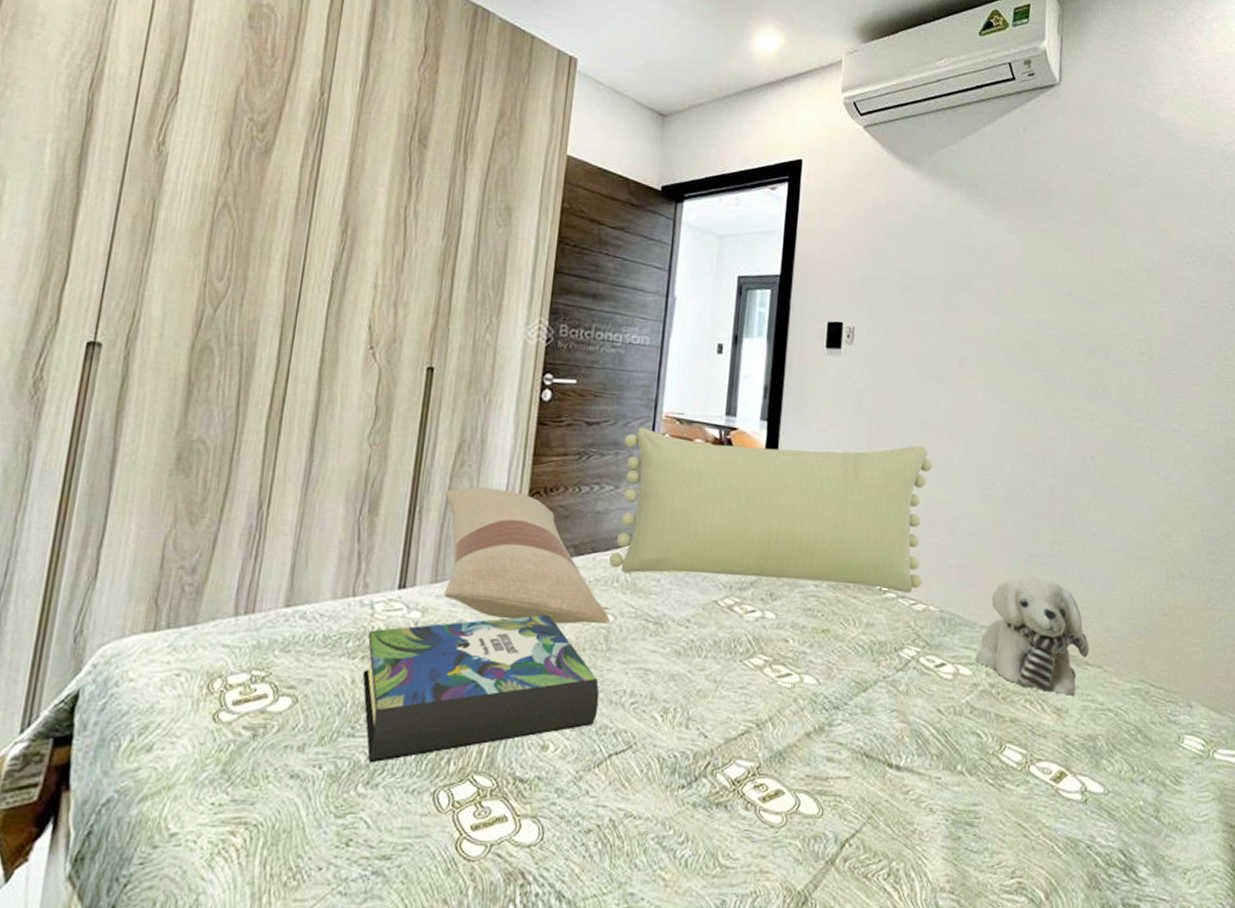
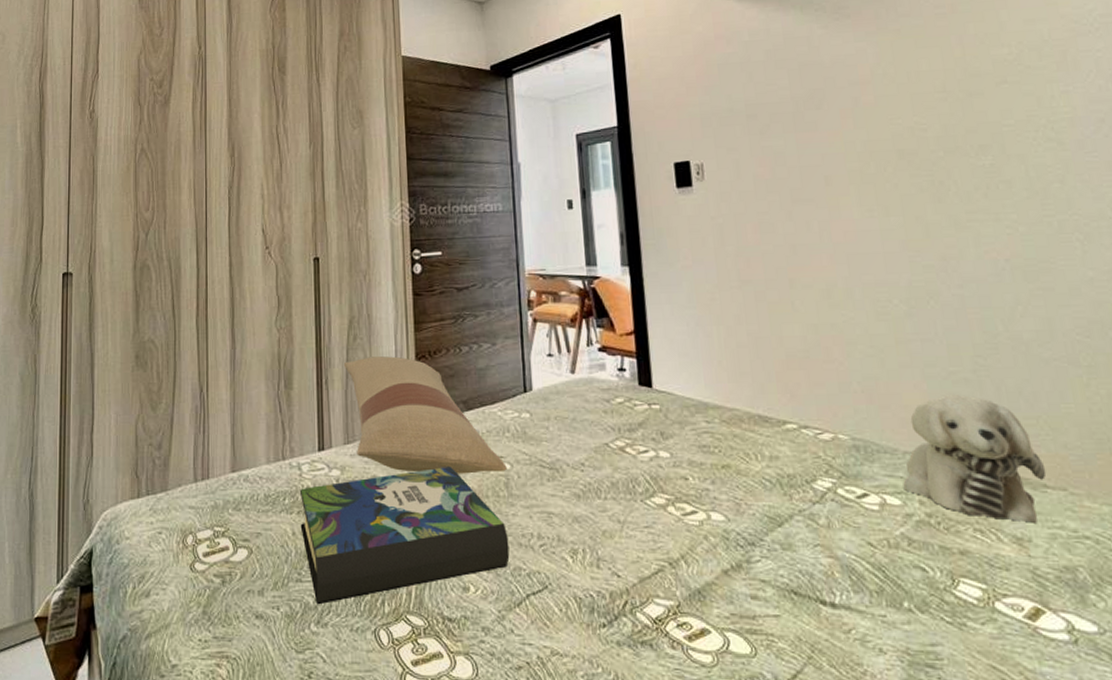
pillow: present [609,427,932,593] -> none [493,271,826,422]

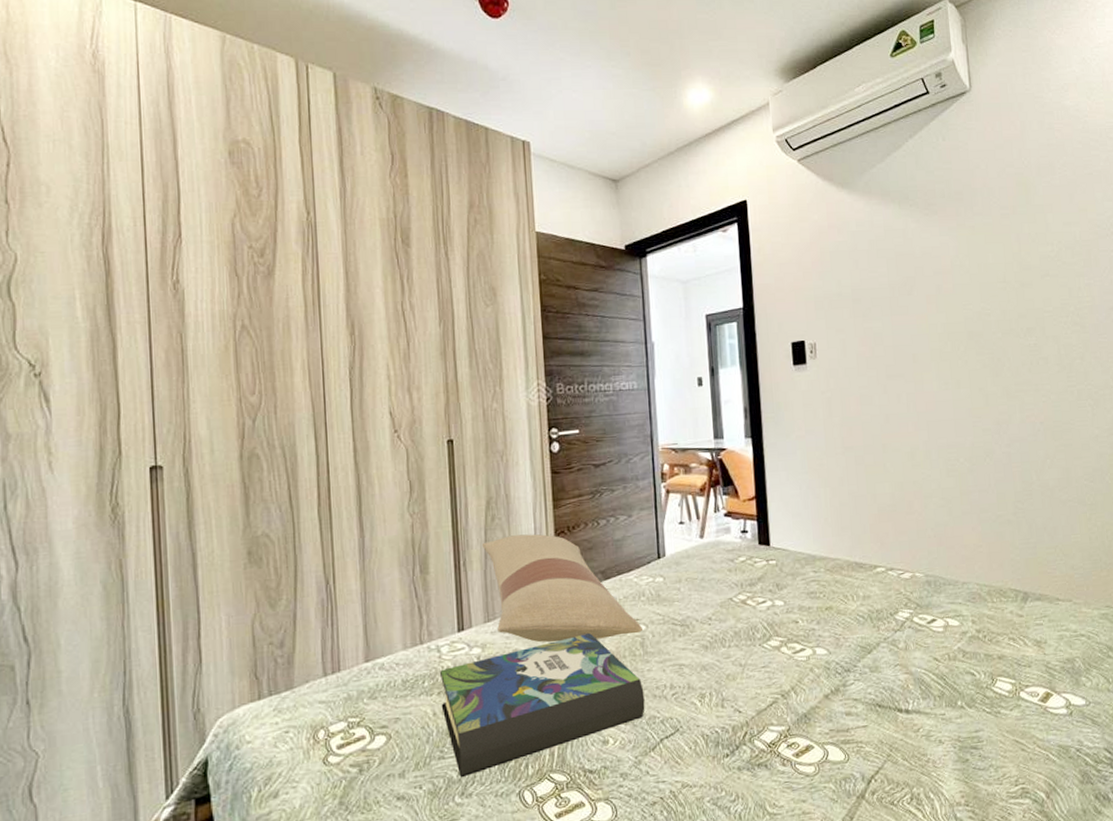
plush toy: present [903,393,1047,523] -> none [961,532,1059,629]

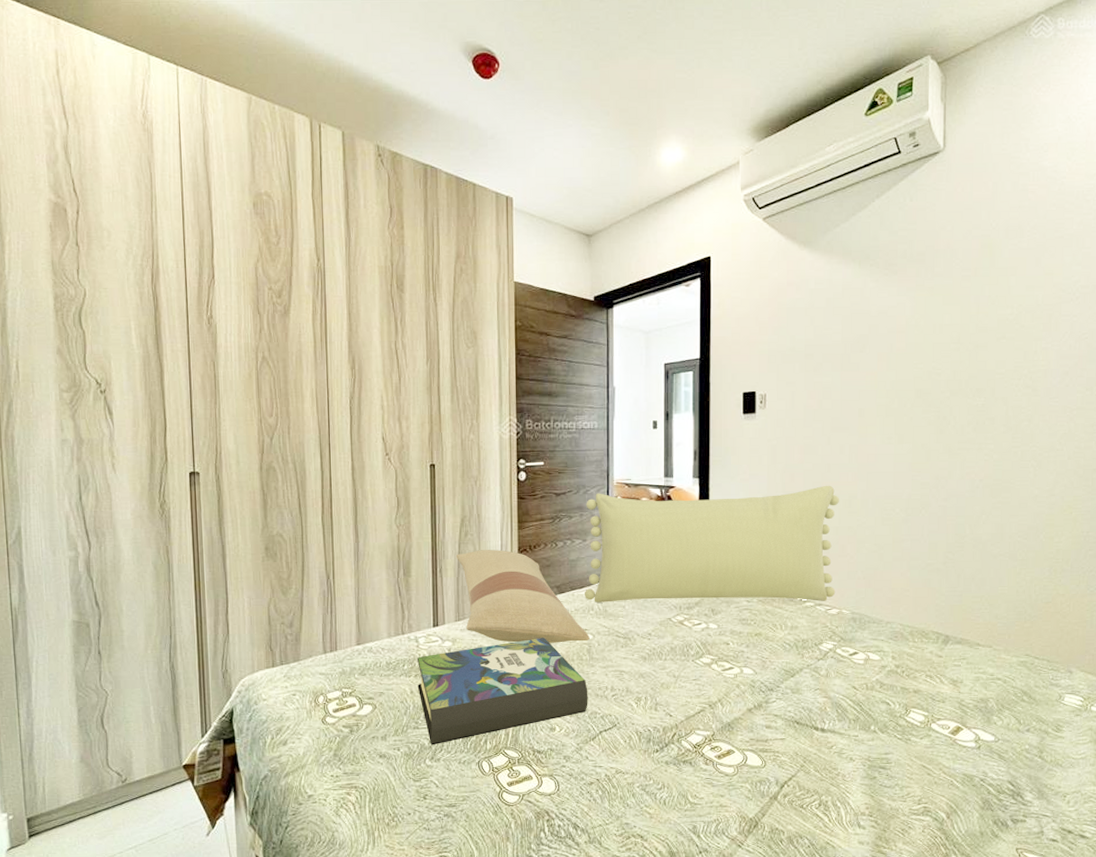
pillow: none [629,437,907,587] -> present [585,485,839,603]

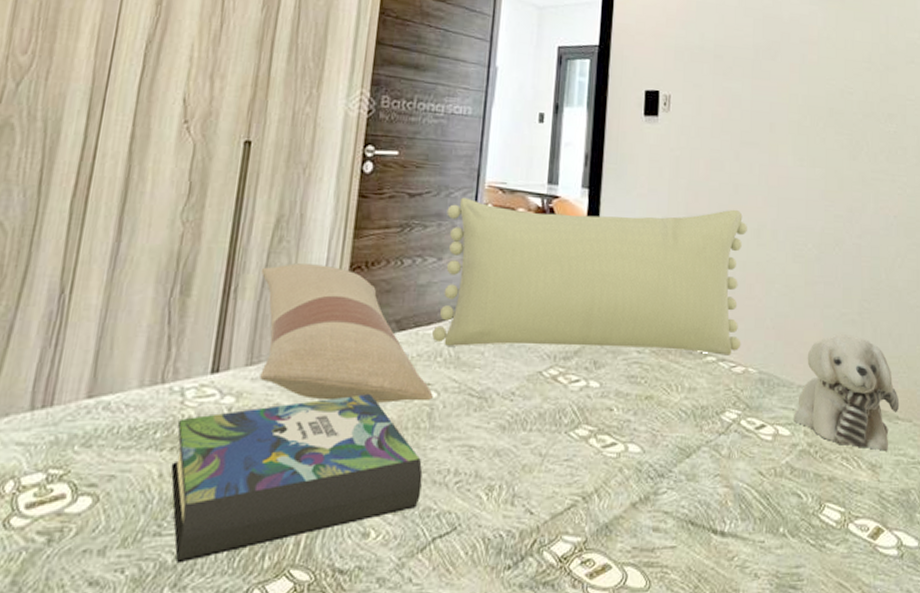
plush toy: none [883,580,981,670] -> present [794,333,900,451]

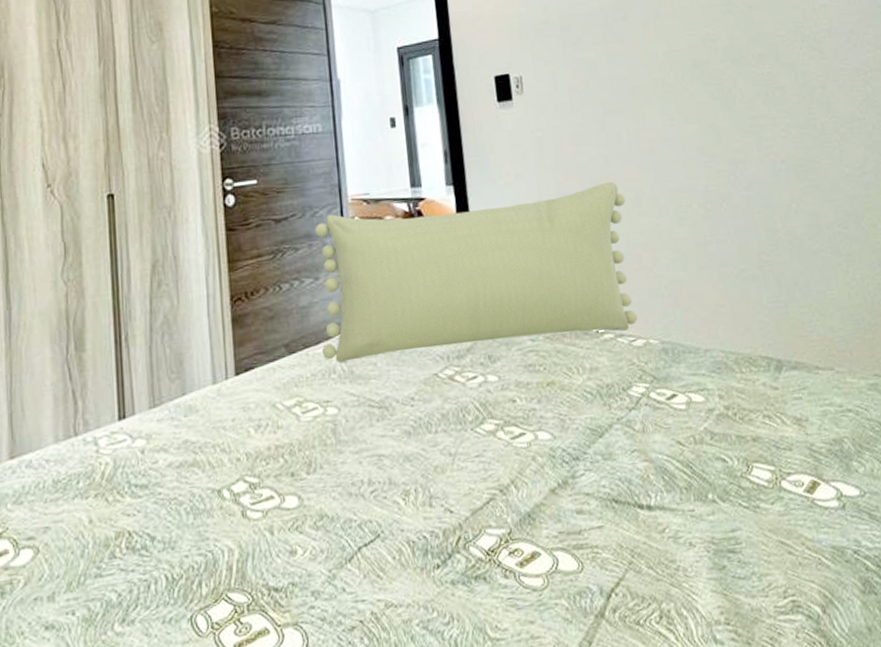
book: present [171,394,423,564] -> none [96,419,339,601]
pillow: present [260,263,433,403] -> none [146,301,334,431]
plush toy: present [794,333,900,451] -> none [705,290,818,404]

